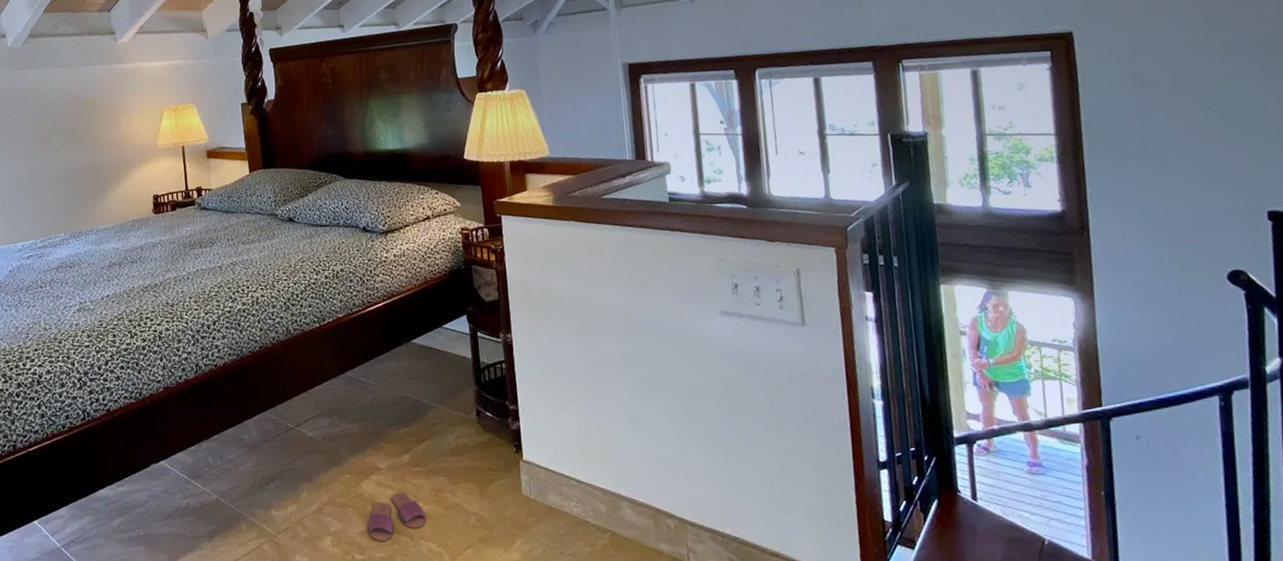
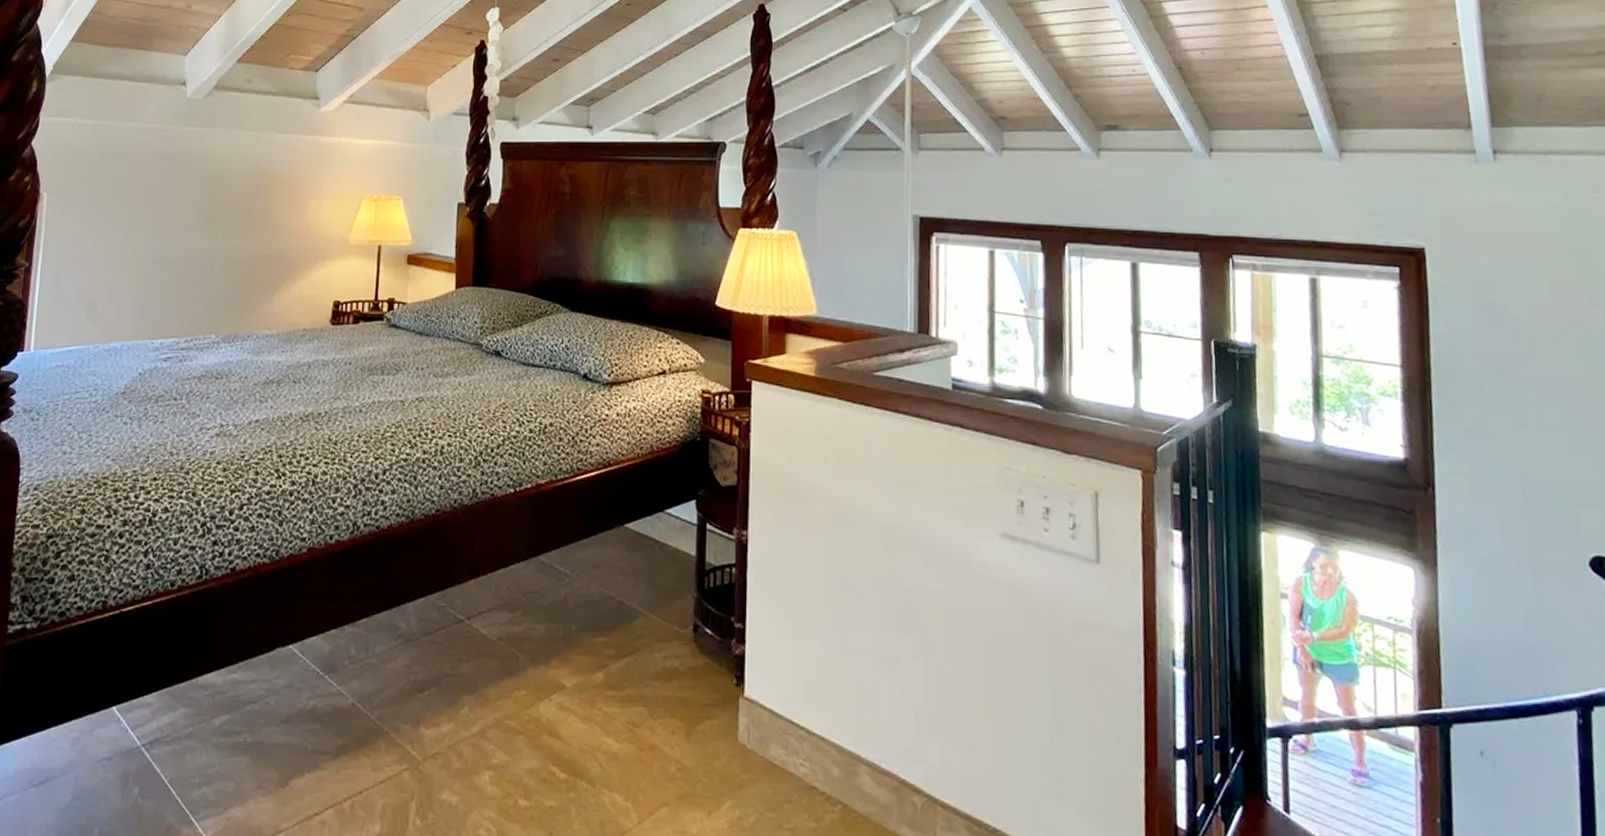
slippers: present [367,492,426,542] -> none [539,721,614,786]

